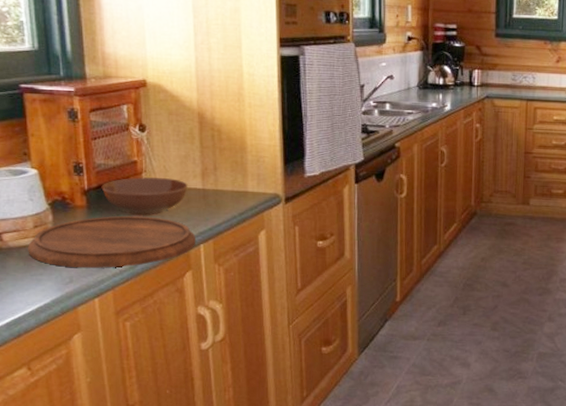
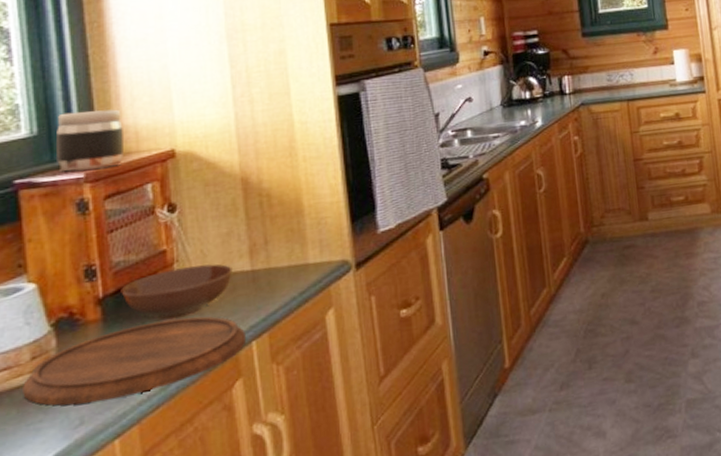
jar: none [53,34,106,86] -> present [57,109,125,172]

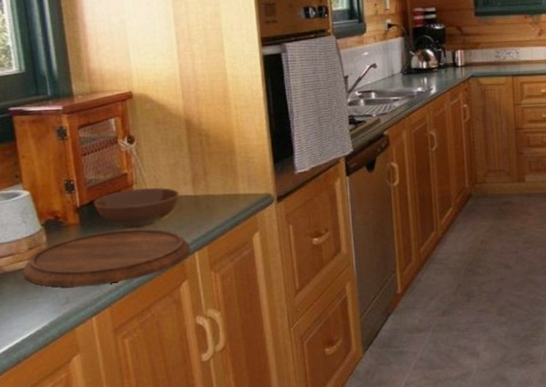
jar: present [57,109,125,172] -> none [40,54,93,104]

